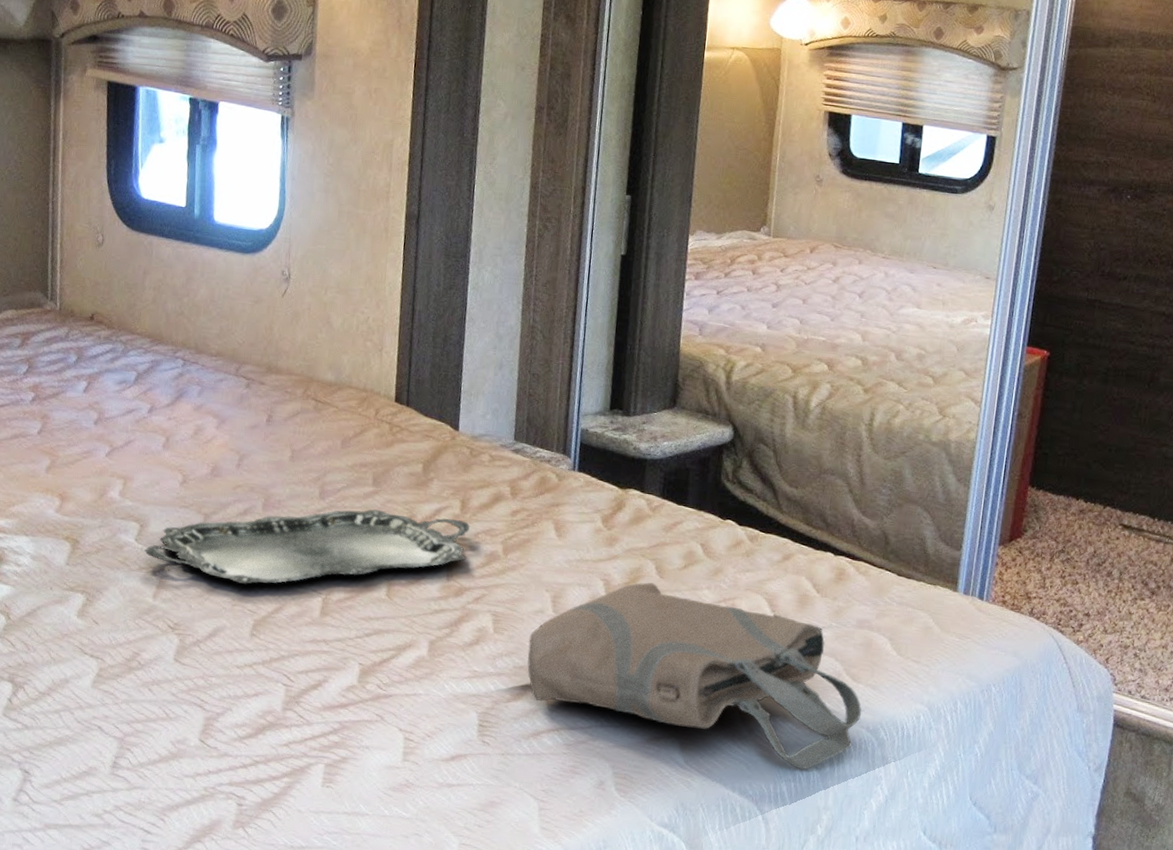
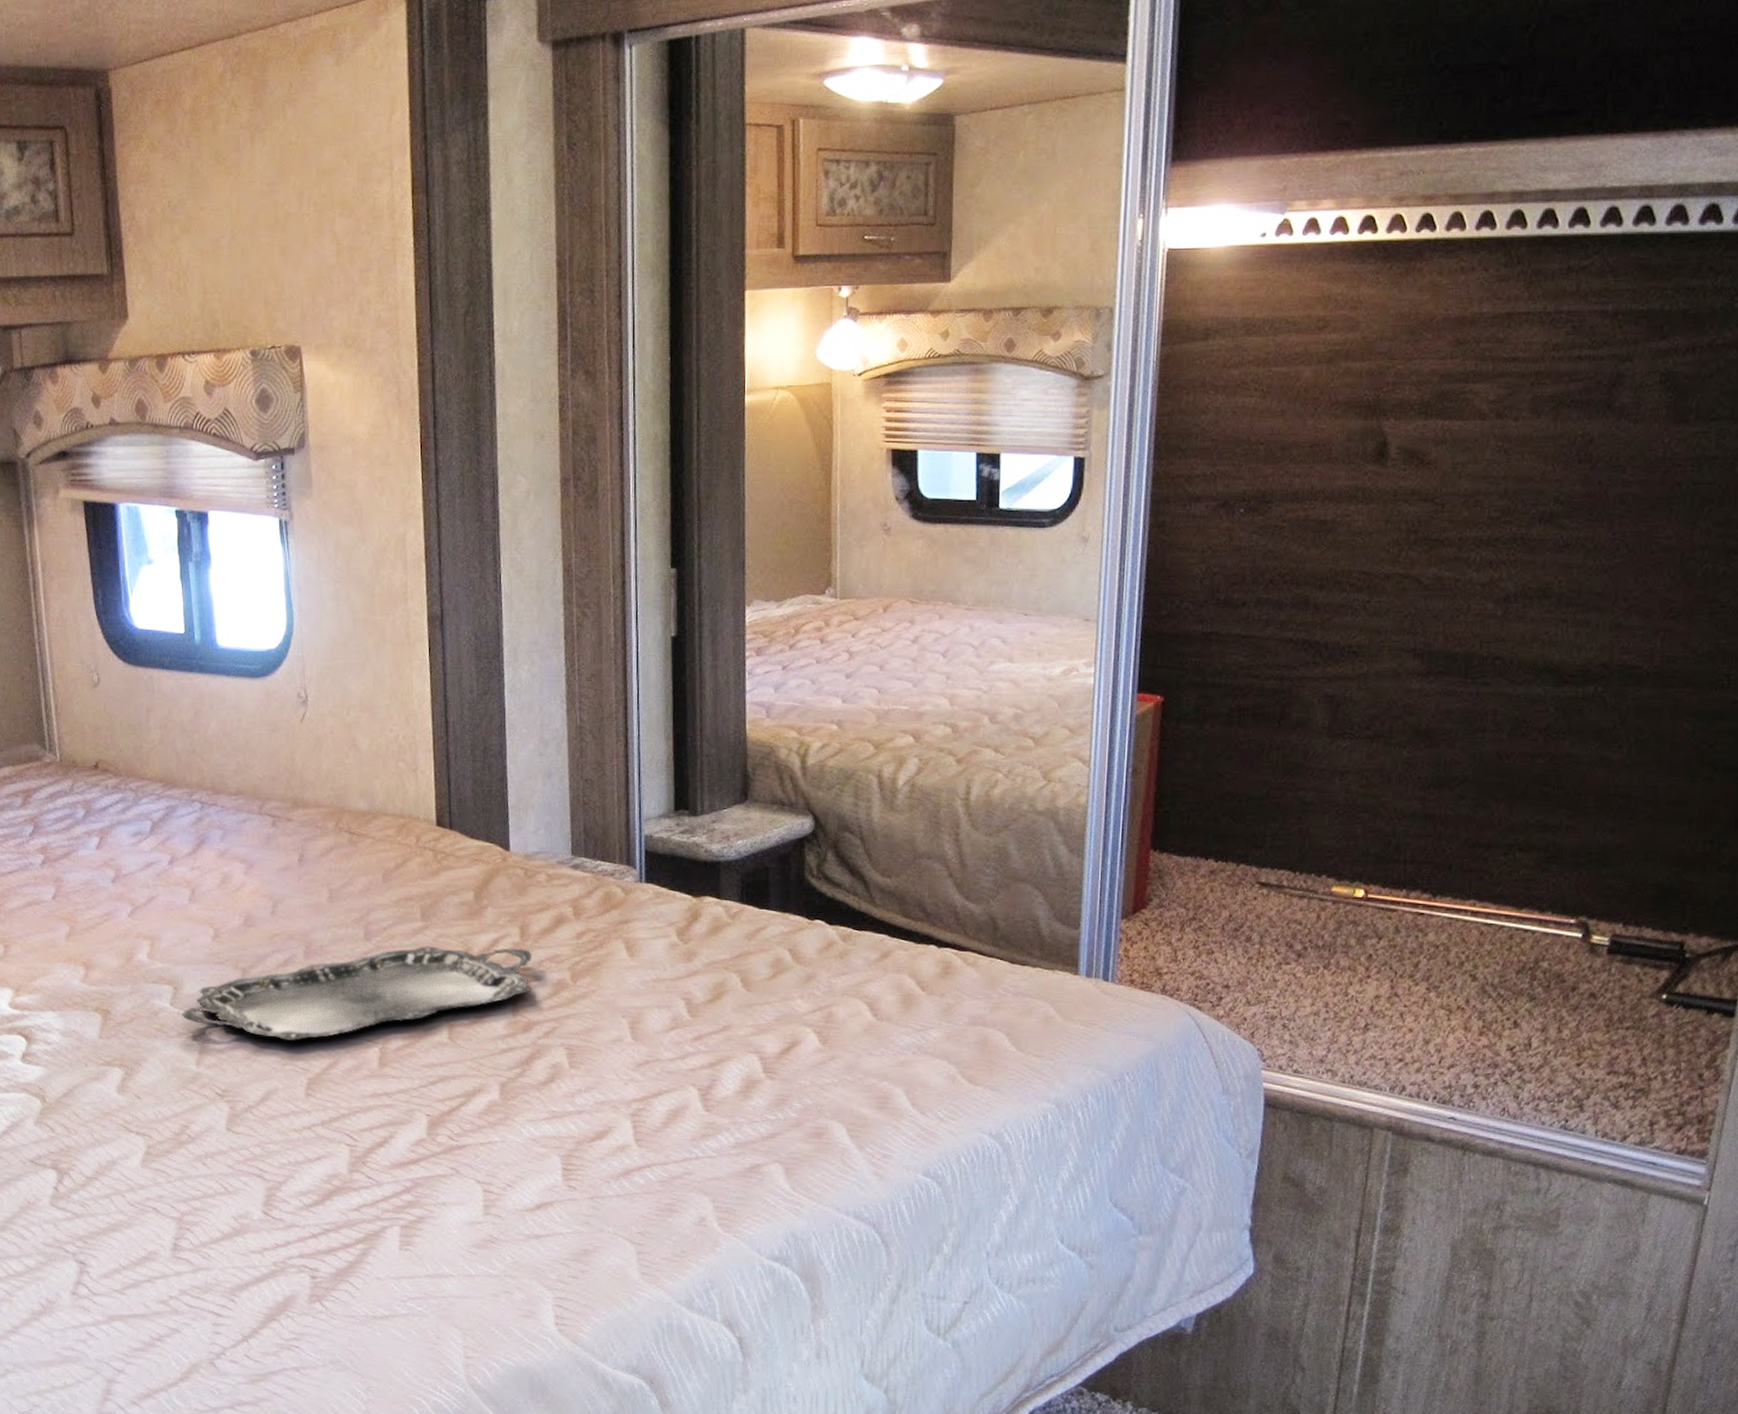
tote bag: present [527,582,862,770] -> none [608,997,983,1186]

